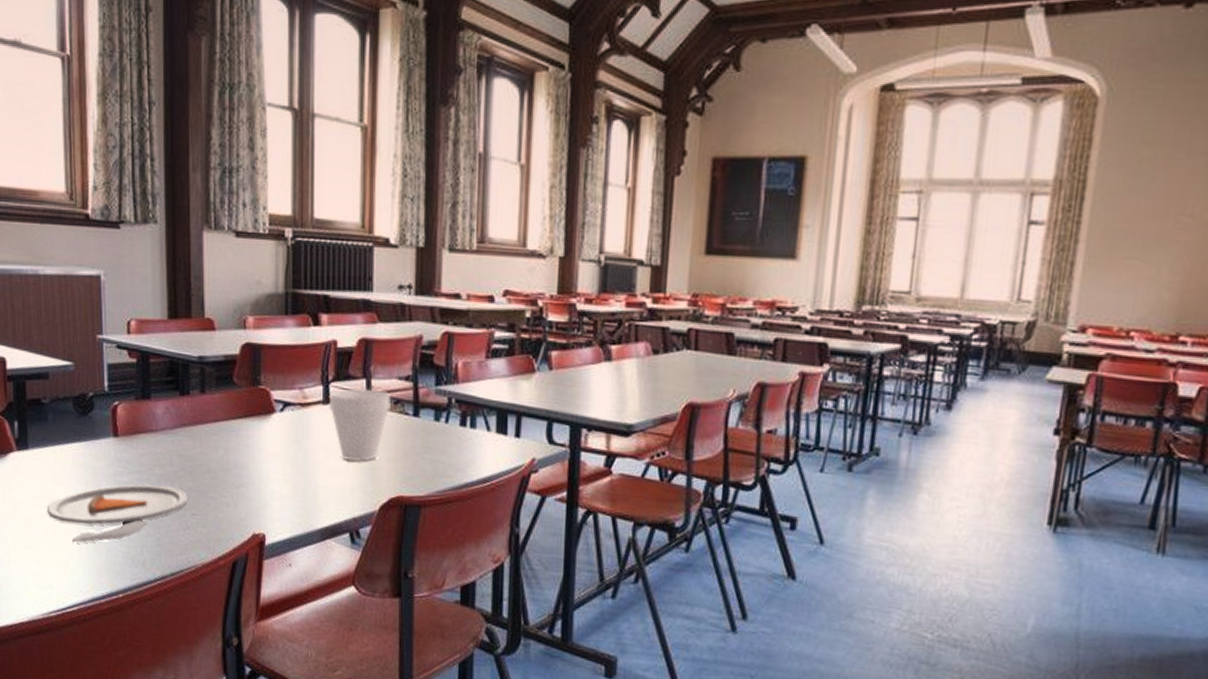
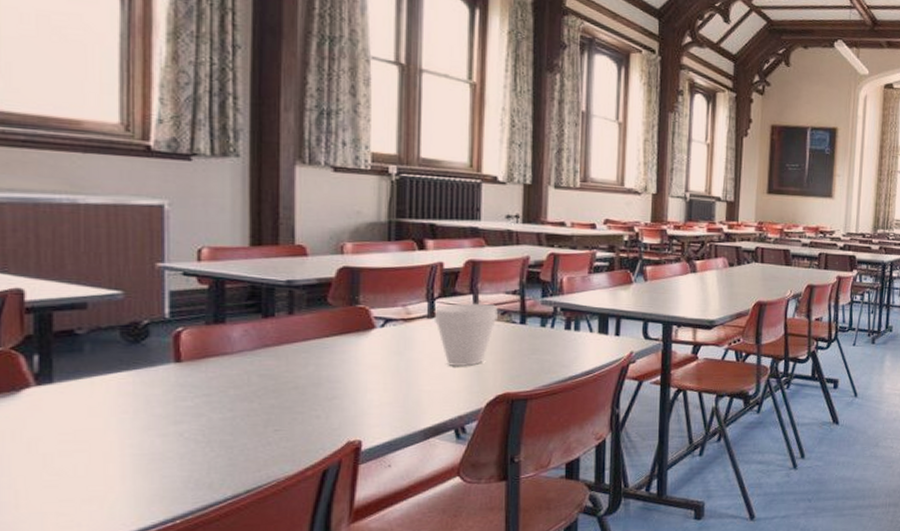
dinner plate: present [46,484,188,543] -> none [77,406,269,475]

